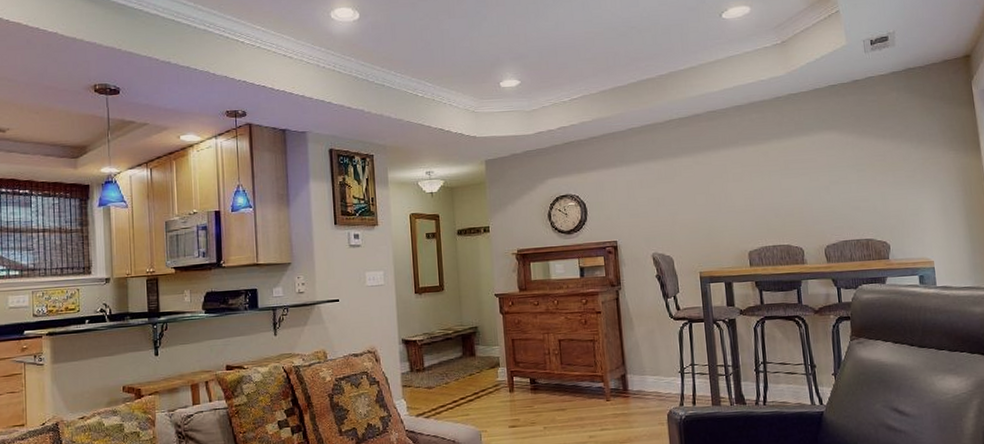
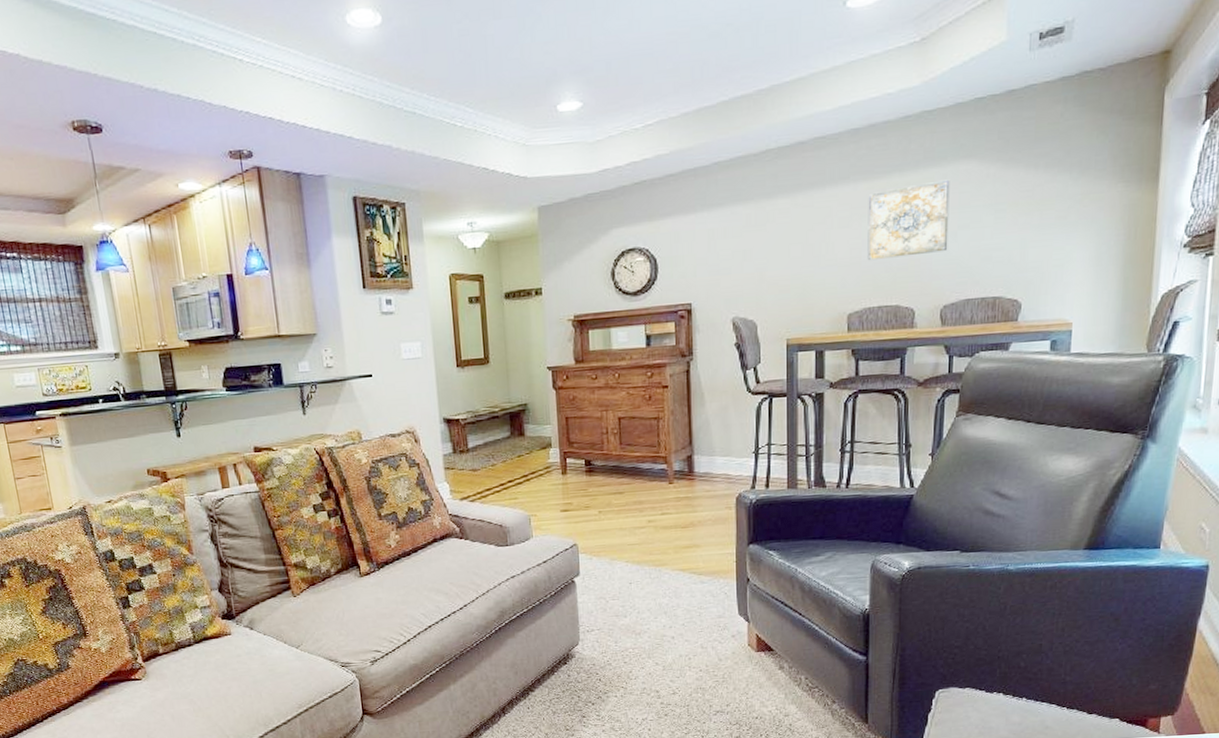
wall art: none [754,145,824,208] -> present [867,179,950,261]

